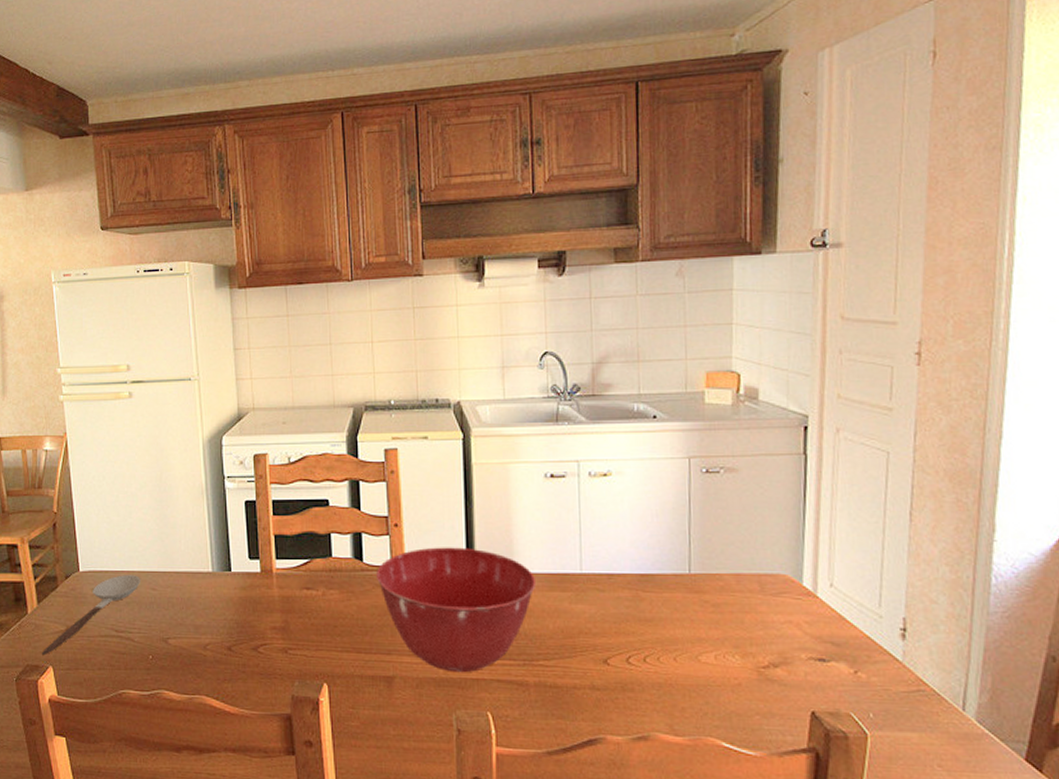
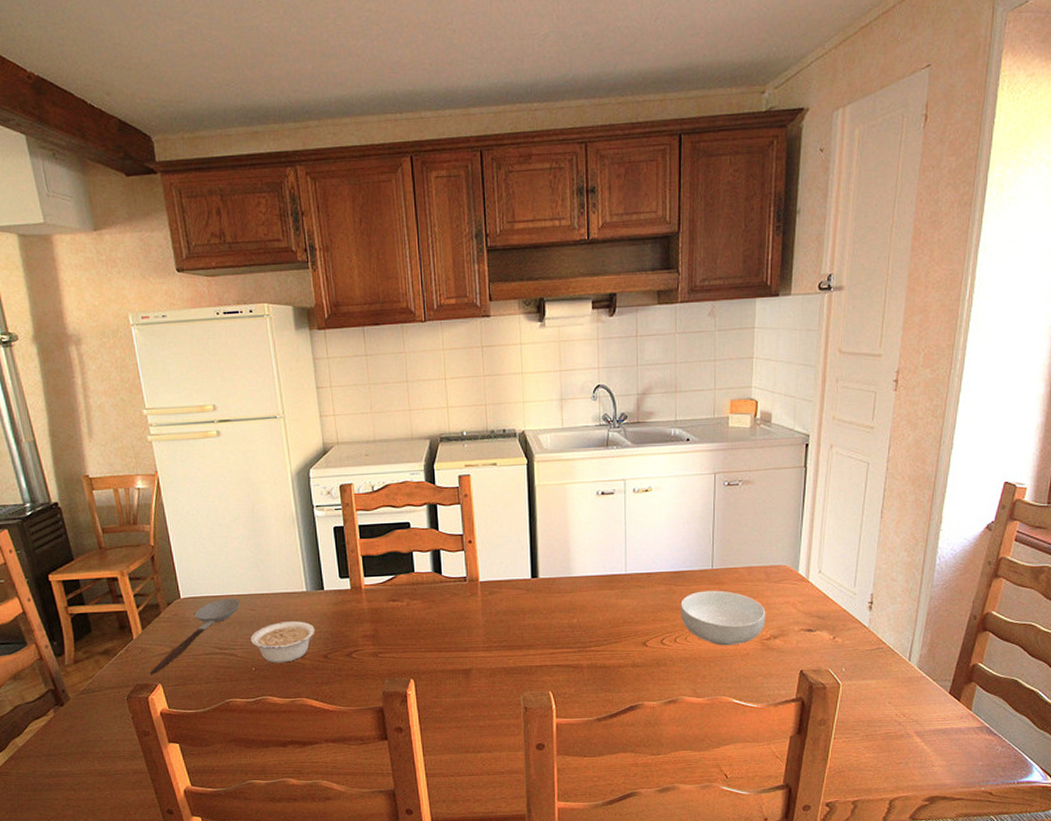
legume: none [150,605,220,653] -> present [251,621,315,663]
mixing bowl: present [377,547,537,673] -> none [454,558,590,662]
cereal bowl: none [650,600,762,672] -> present [680,590,766,646]

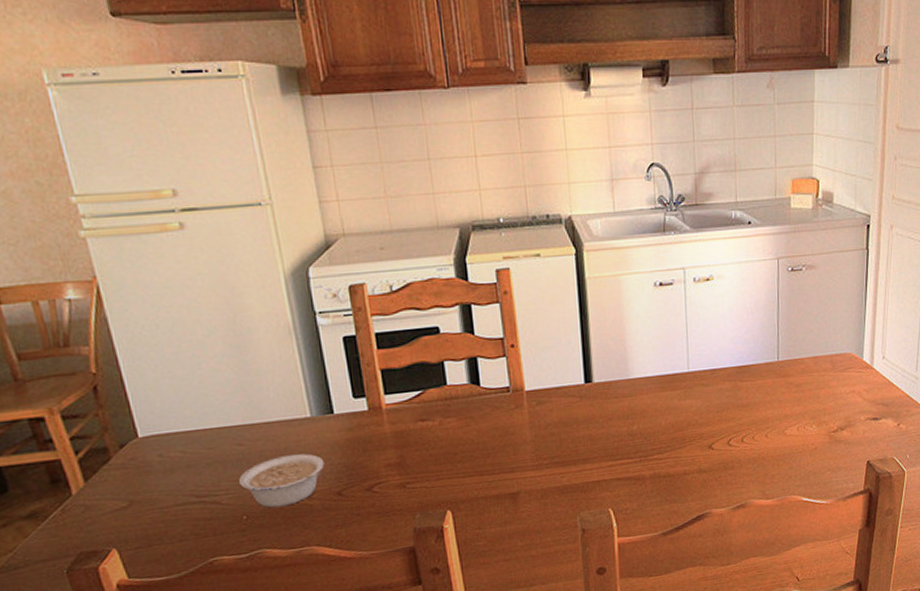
spoon: present [149,598,241,675] -> none [98,432,223,539]
cereal bowl: present [680,590,766,646] -> none [746,383,833,442]

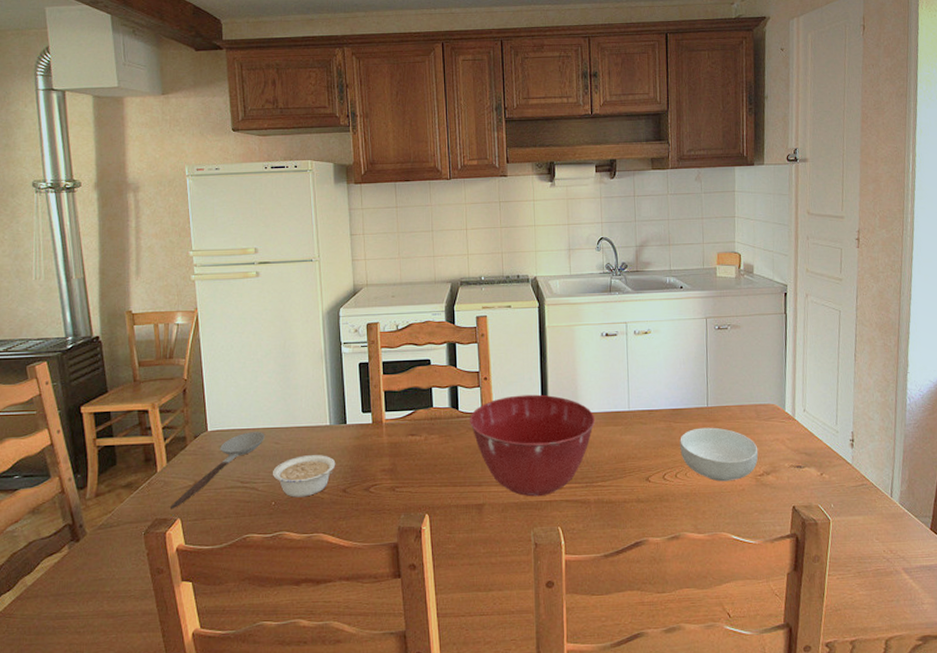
spoon: none [98,432,223,539] -> present [169,432,266,509]
mixing bowl: none [495,360,650,479] -> present [470,394,596,497]
cereal bowl: none [746,383,833,442] -> present [680,427,759,482]

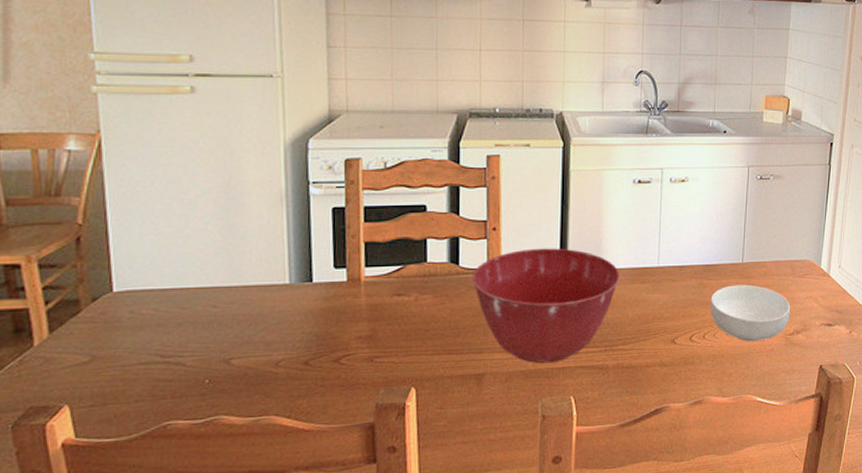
spoon: present [169,432,266,509] -> none [52,292,199,394]
legume: present [273,455,336,498] -> none [208,320,296,373]

